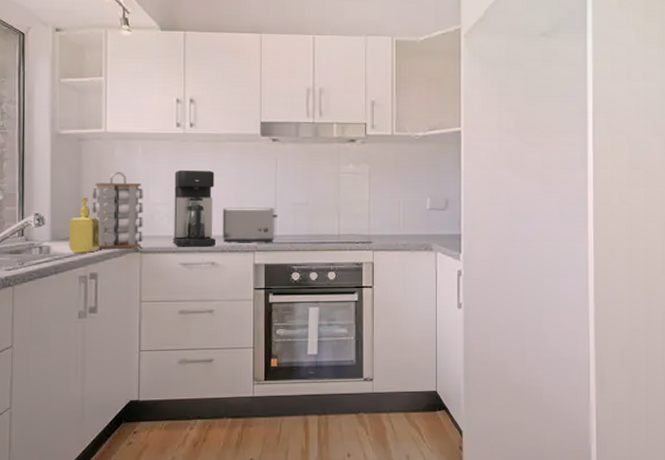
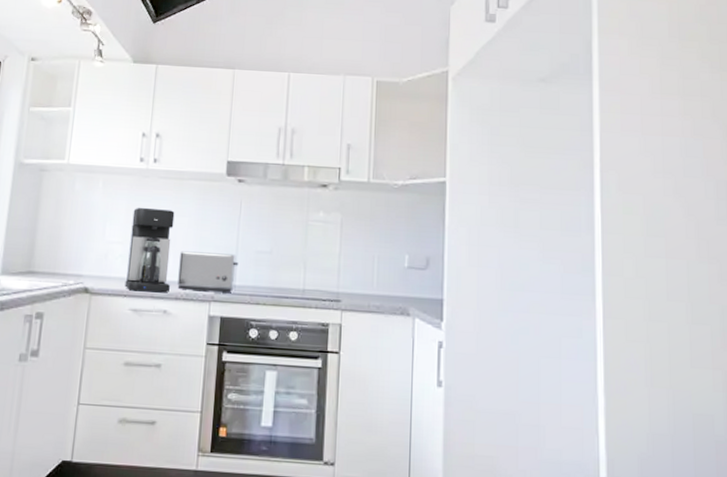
soap dispenser: present [69,197,100,253] -> none [18,230,52,290]
spice rack: present [92,171,143,250] -> none [45,205,100,290]

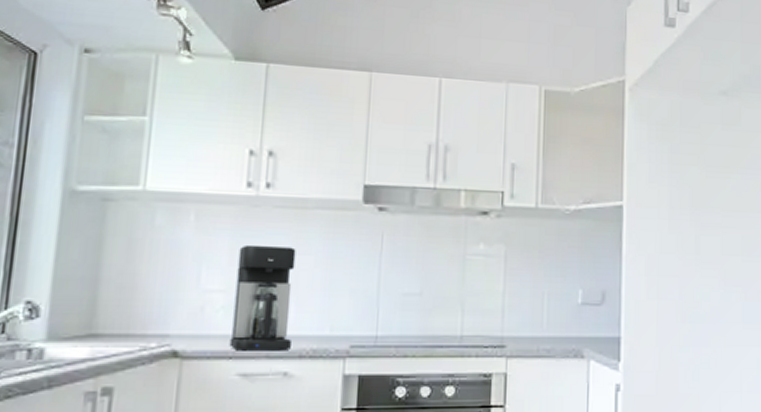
toaster: present [177,251,239,294] -> none [301,297,381,346]

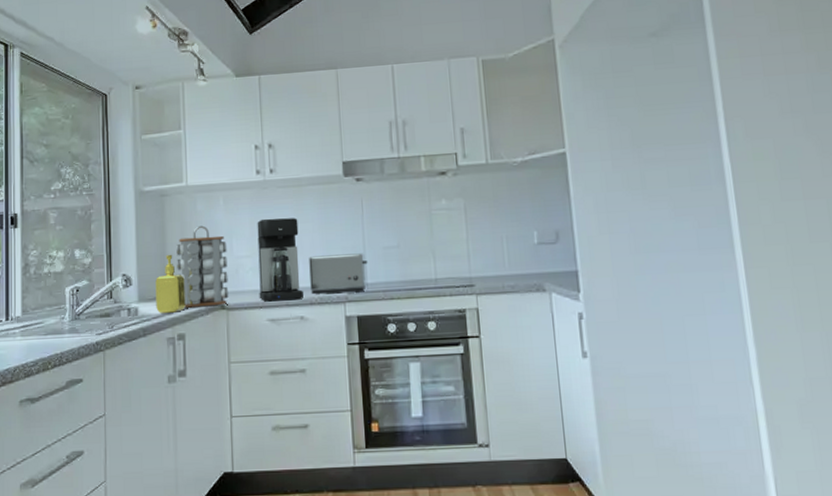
soap dispenser: none [73,279,124,358] -> present [155,254,186,313]
spice rack: none [113,245,193,354] -> present [176,225,229,309]
toaster: none [301,297,381,346] -> present [309,253,368,295]

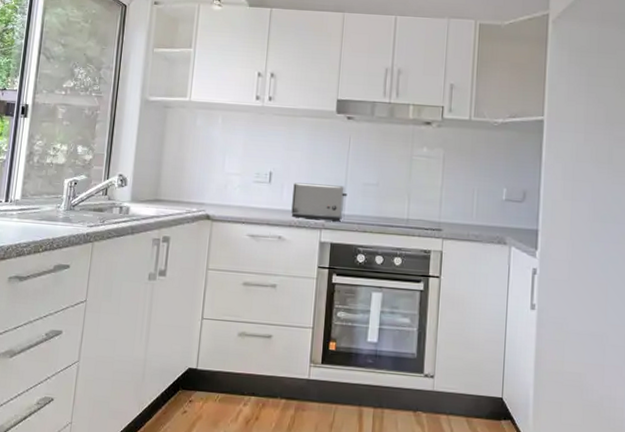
soap dispenser: present [155,254,186,313] -> none [146,162,177,217]
spice rack: present [176,225,229,309] -> none [170,139,220,217]
coffee maker: present [257,218,303,302] -> none [243,141,289,221]

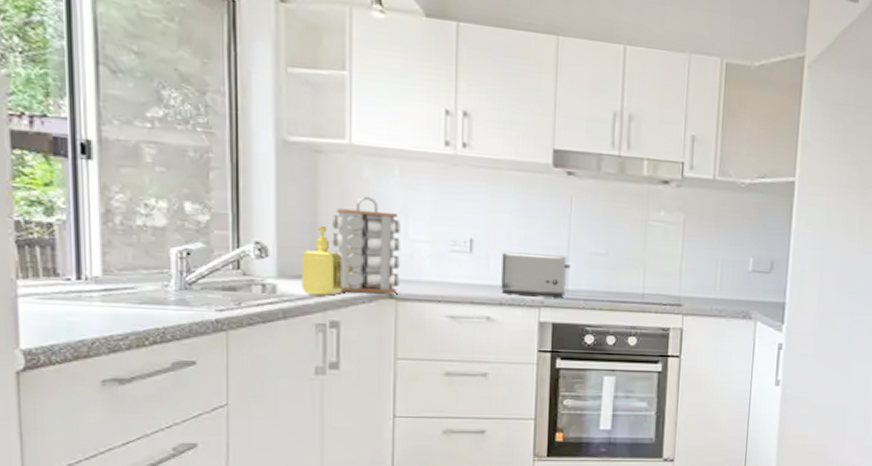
soap dispenser: none [146,162,177,217] -> present [302,225,342,296]
spice rack: none [170,139,220,217] -> present [332,196,400,295]

